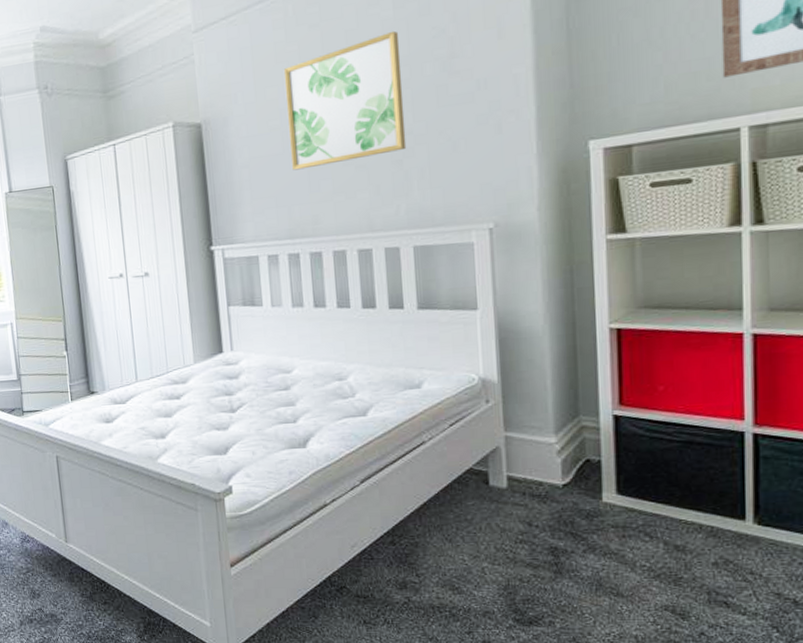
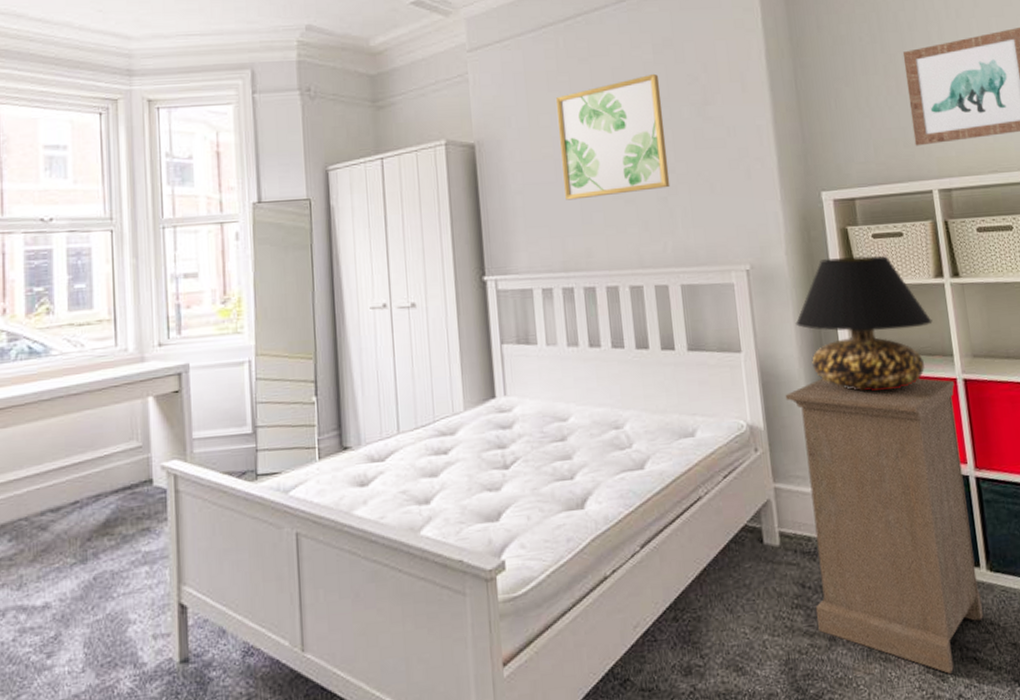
nightstand: none [524,333,742,613] -> present [785,378,983,674]
table lamp: none [543,205,719,346] -> present [795,255,933,391]

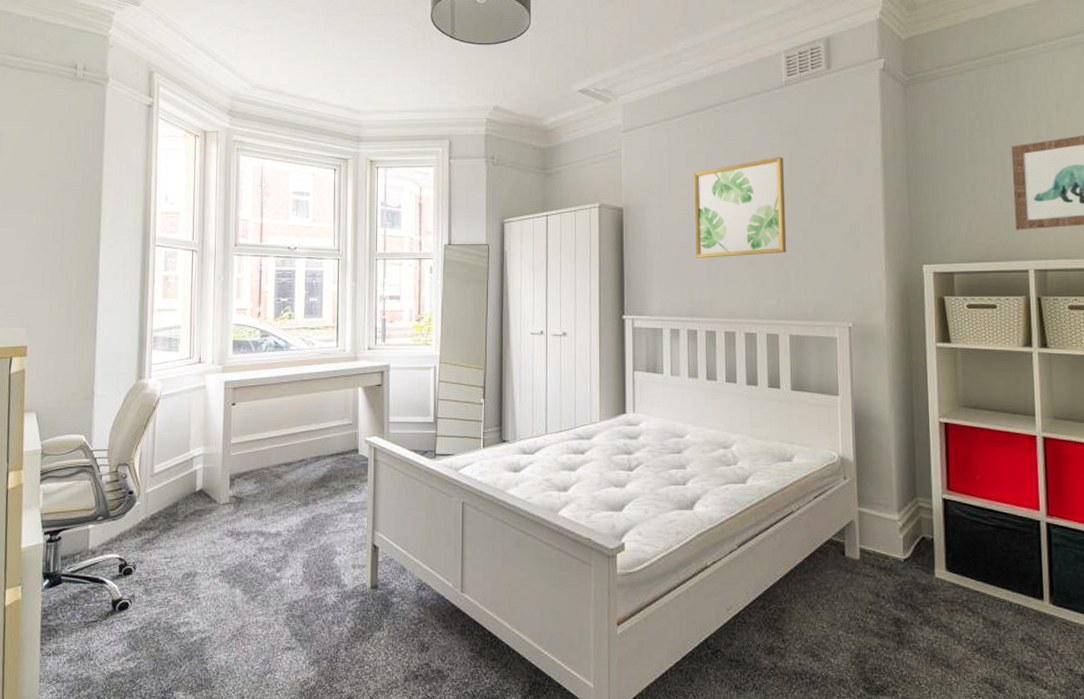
nightstand: present [785,378,983,674] -> none [875,424,1042,686]
table lamp: present [795,255,933,391] -> none [889,322,1018,440]

